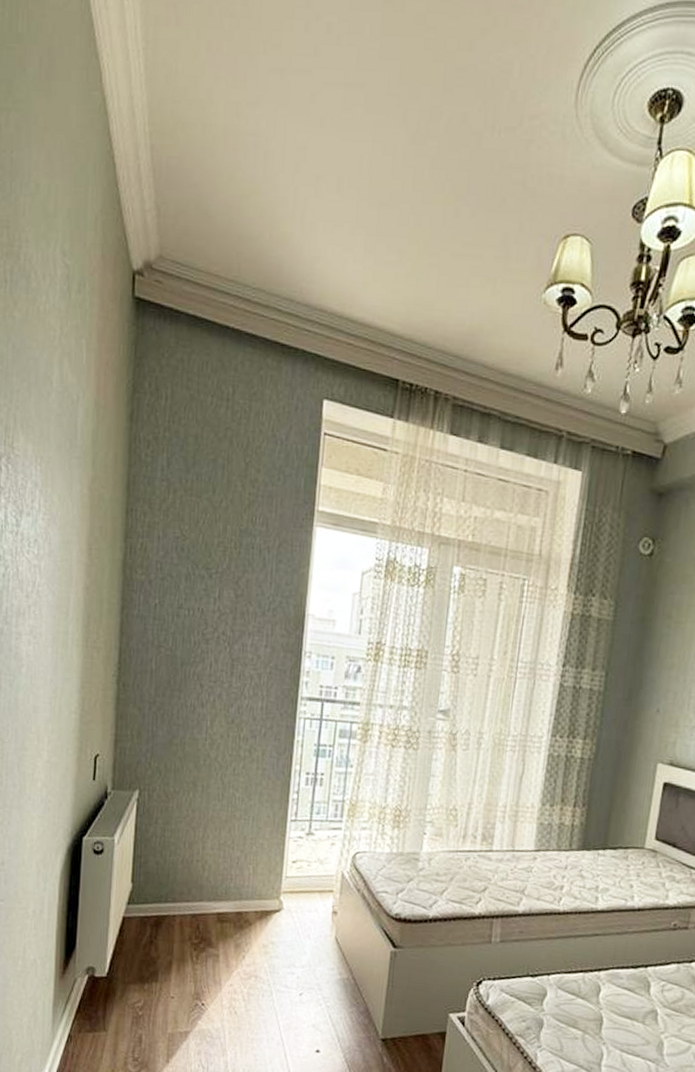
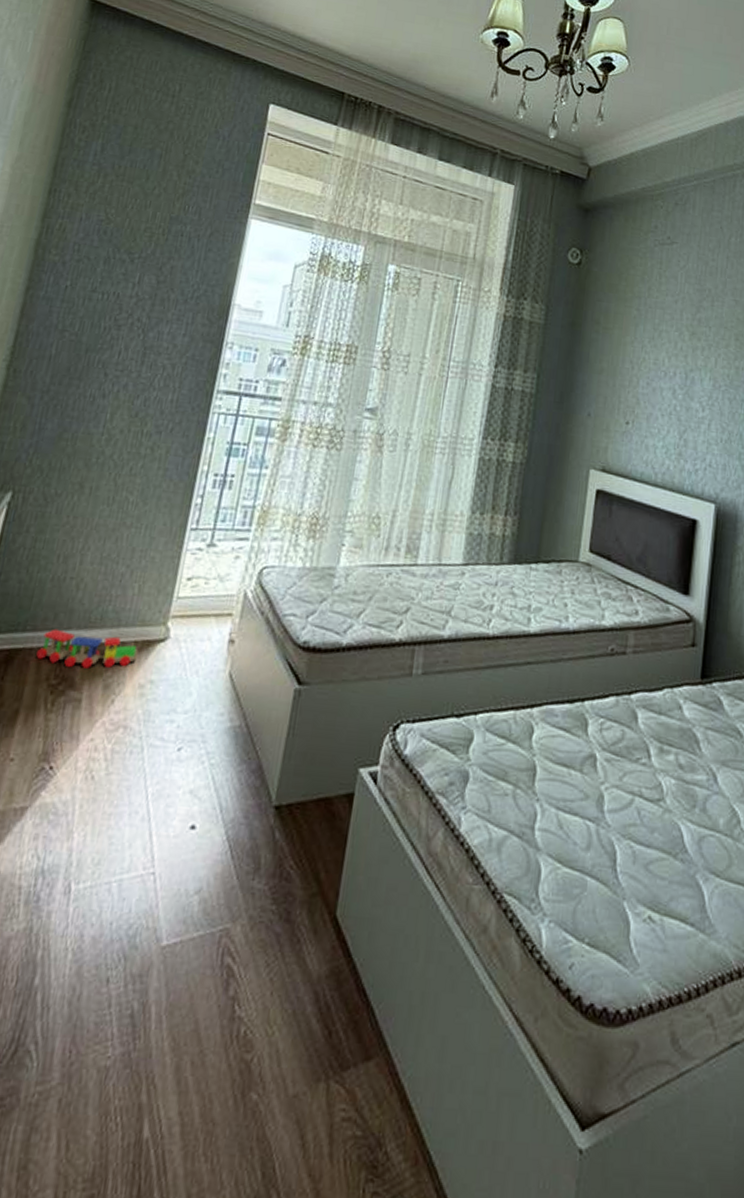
toy train: none [179,900,259,932] -> present [36,628,139,669]

